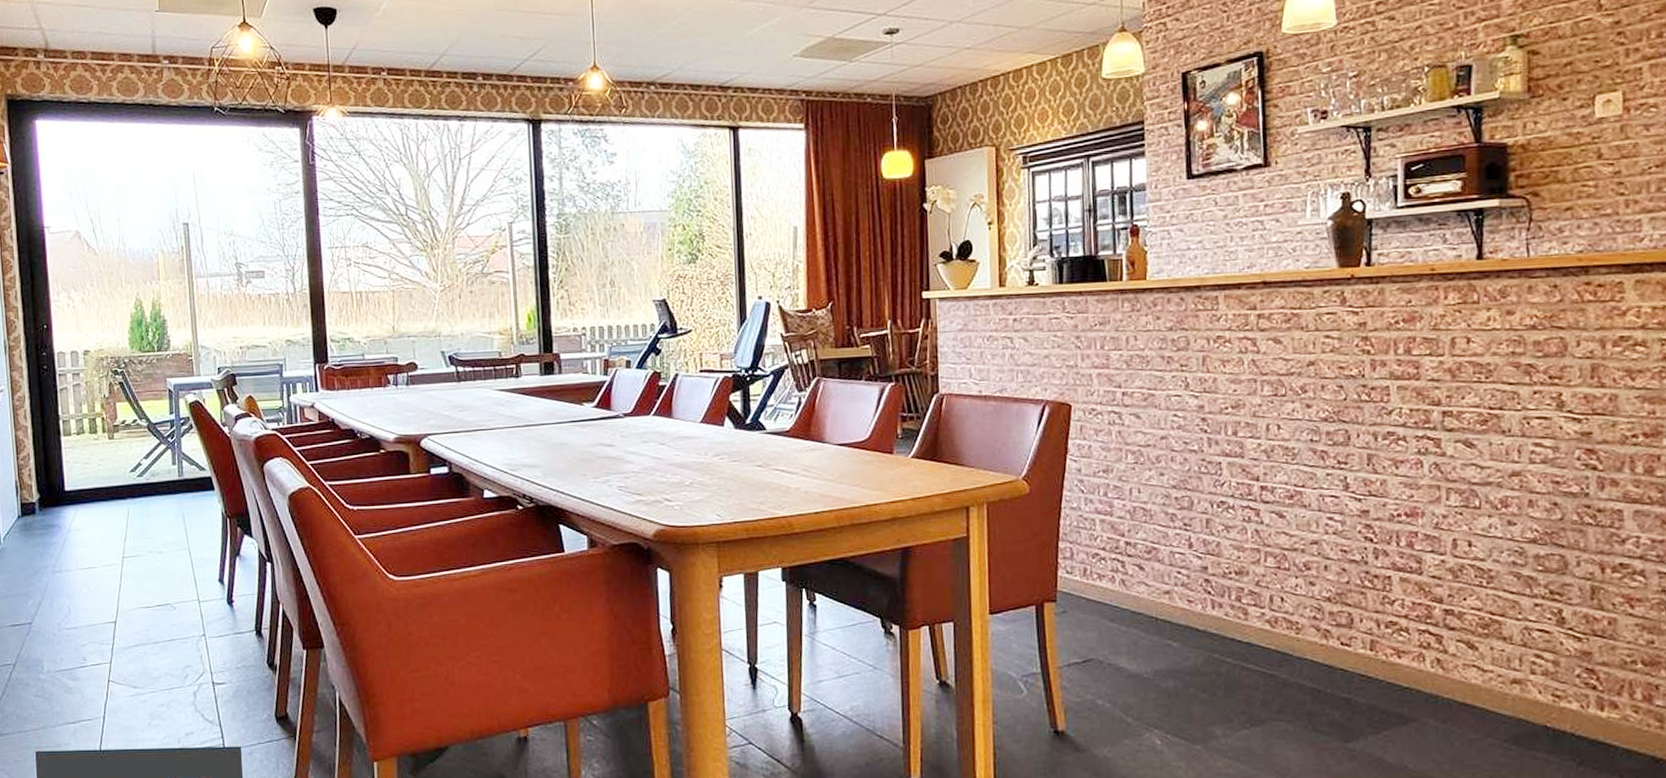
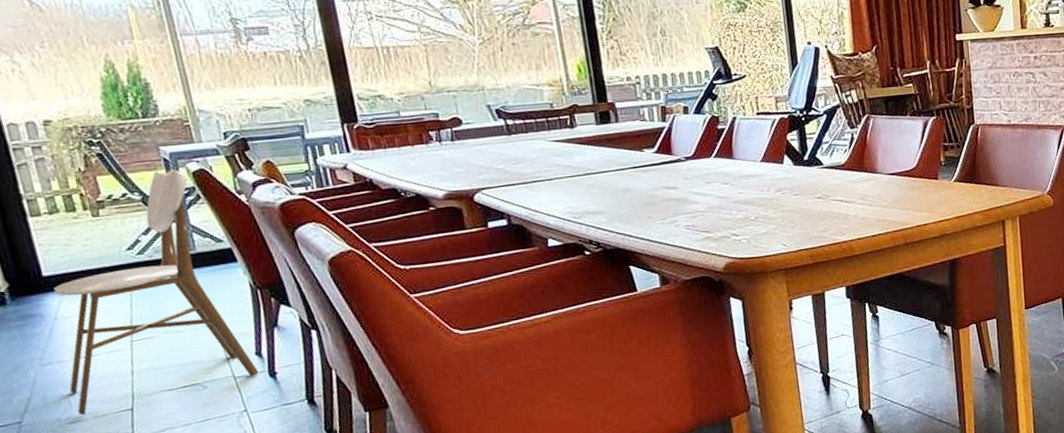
dining chair: none [71,400,219,623] -> present [53,169,259,416]

